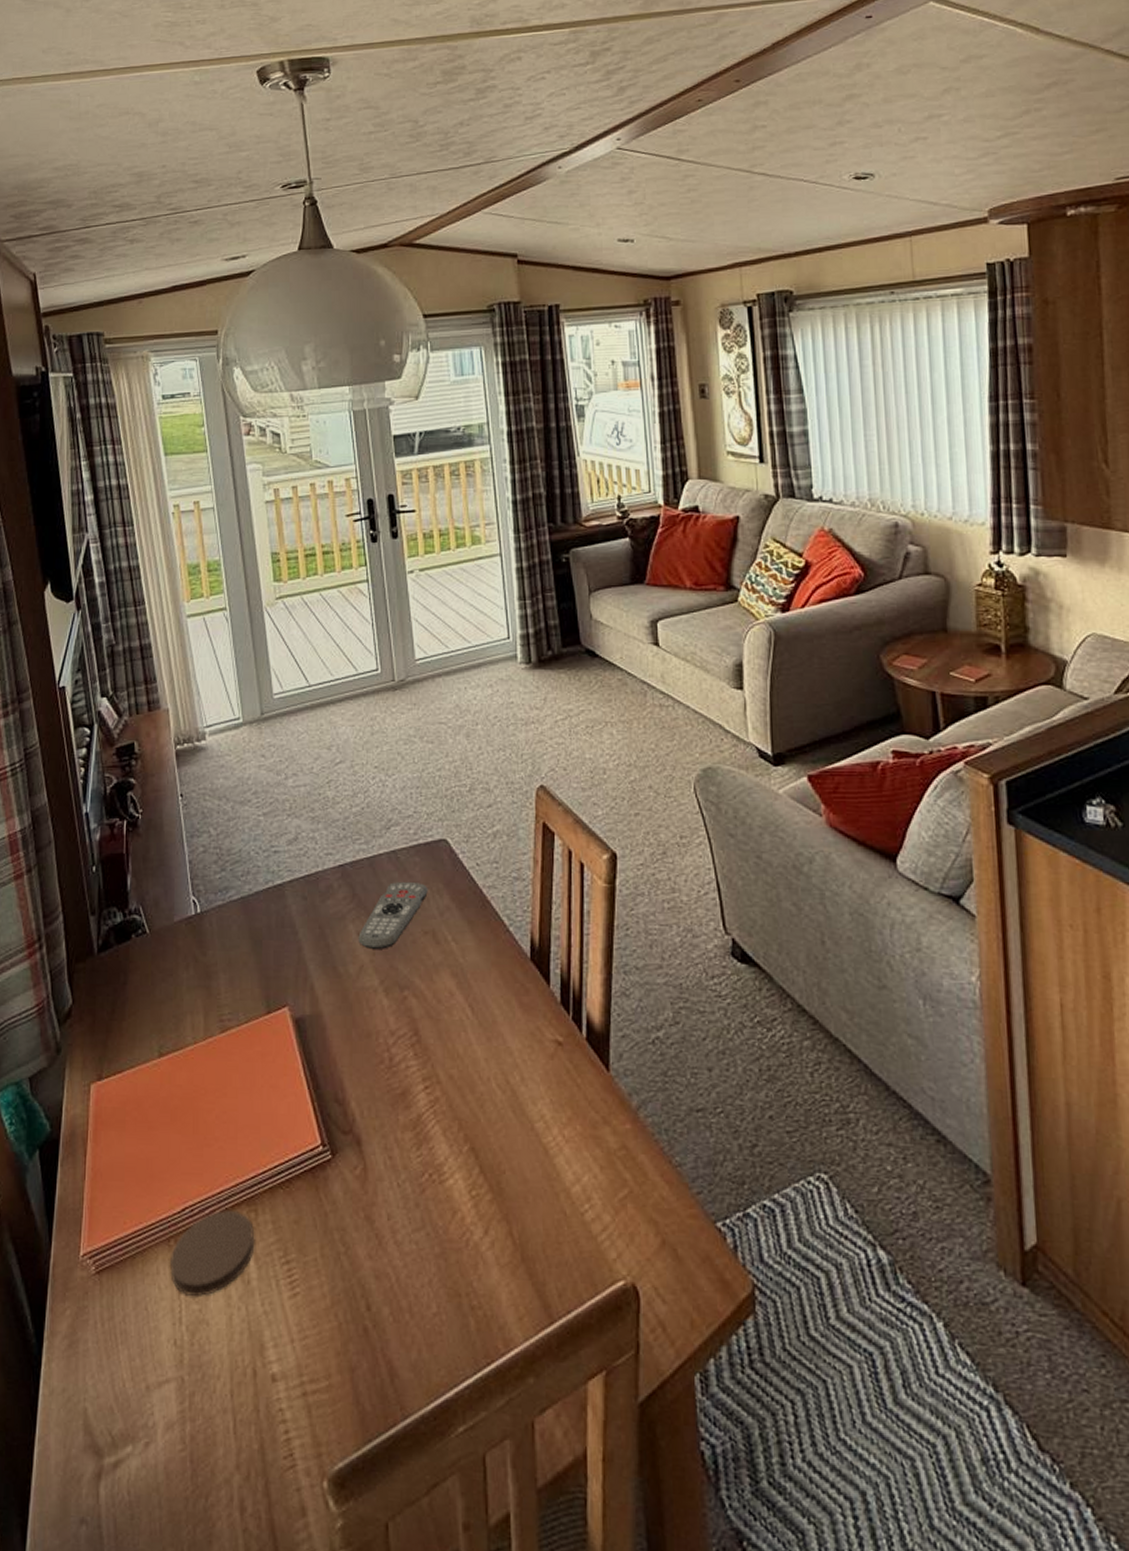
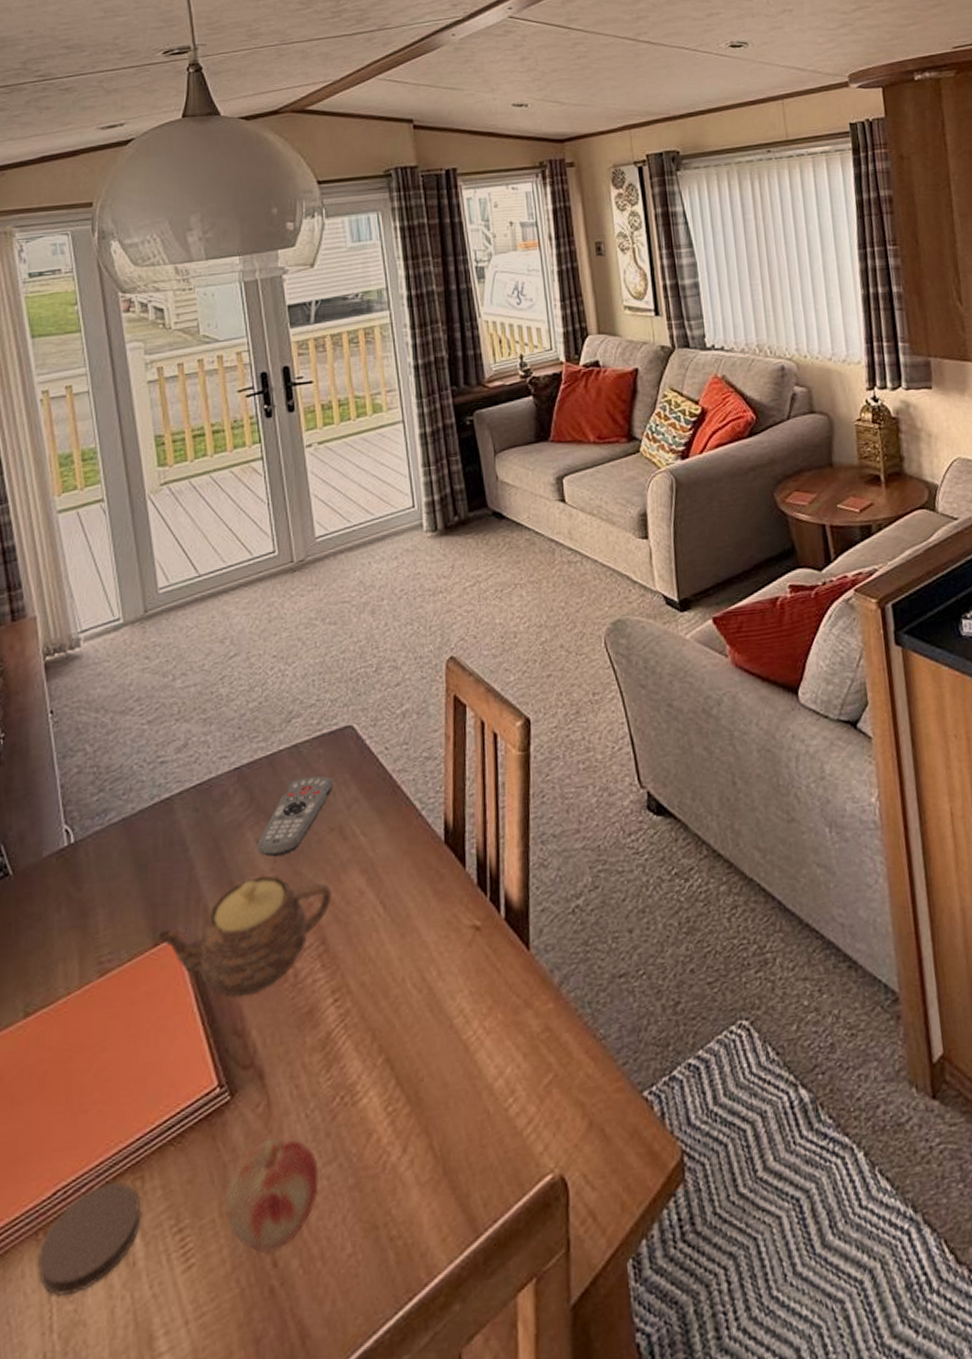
teapot: none [267,965,424,1070] -> present [154,875,332,997]
fruit: none [326,1198,408,1296] -> present [225,1137,319,1253]

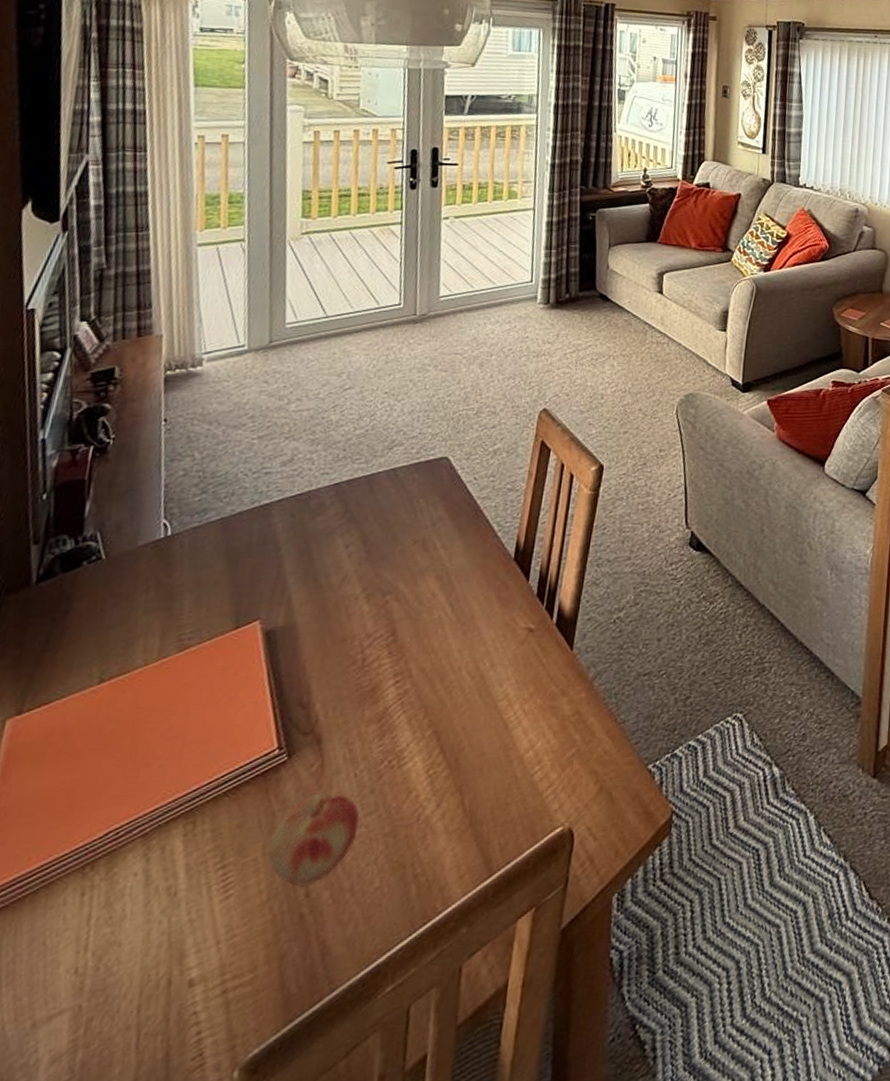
coaster: present [38,1182,142,1296] -> none [81,826,189,920]
teapot: present [154,875,332,997] -> none [236,575,407,676]
remote control: present [257,776,334,856] -> none [345,497,424,560]

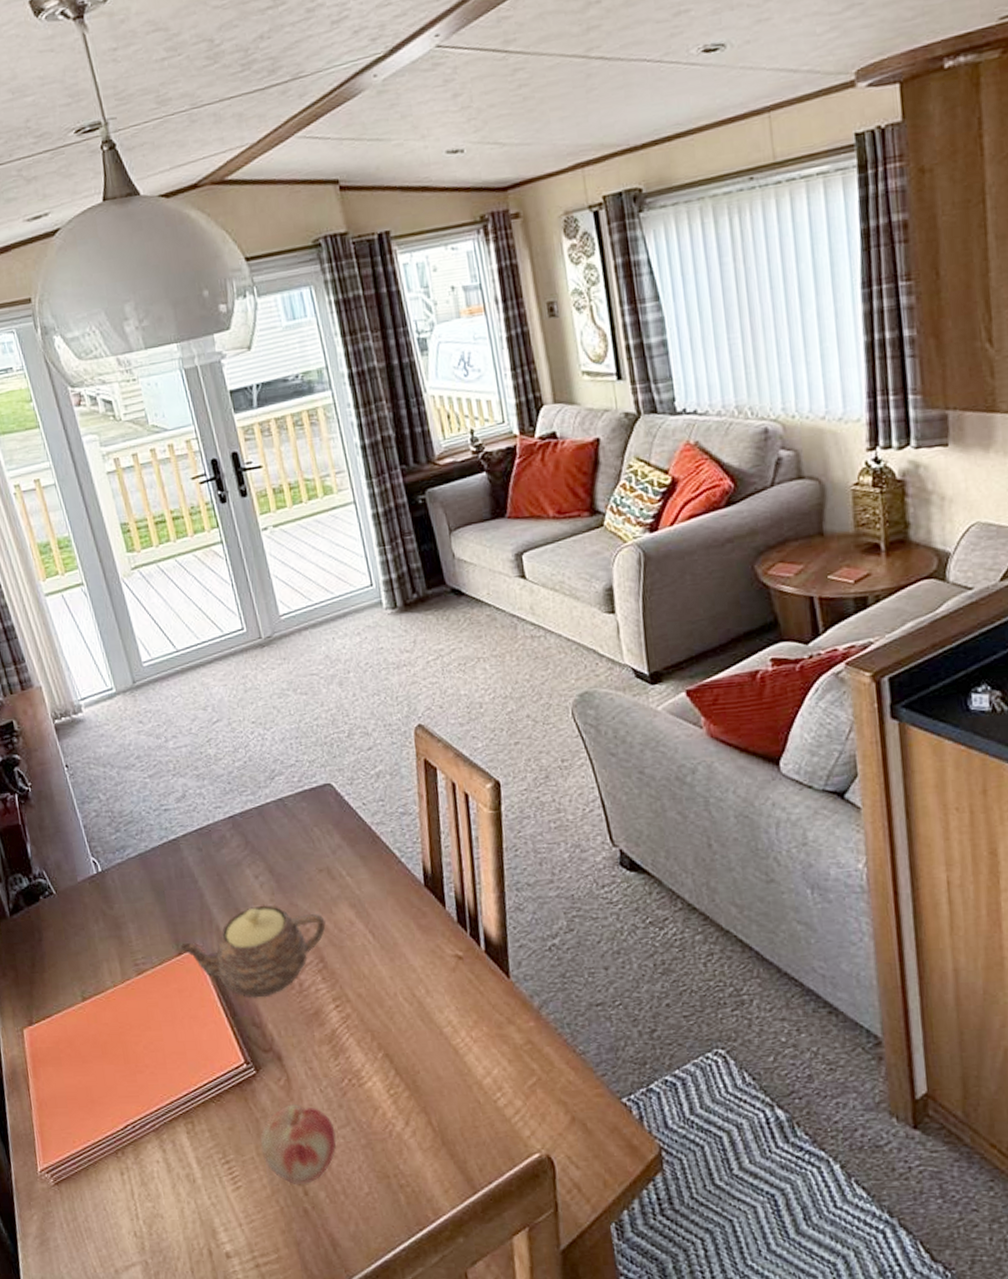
teapot: none [236,575,407,676] -> present [177,905,326,998]

